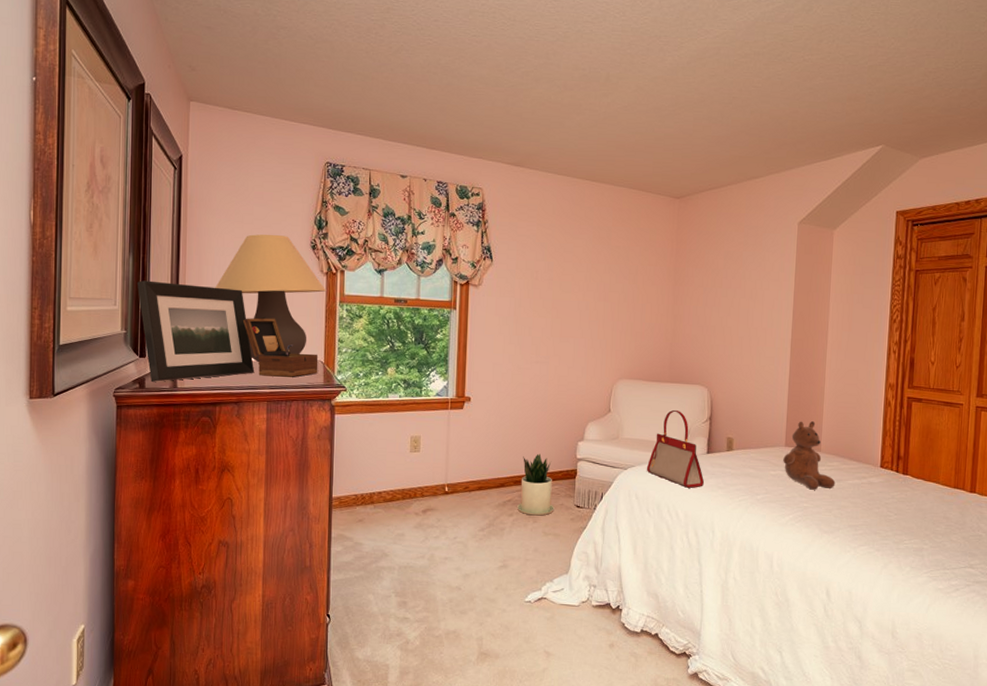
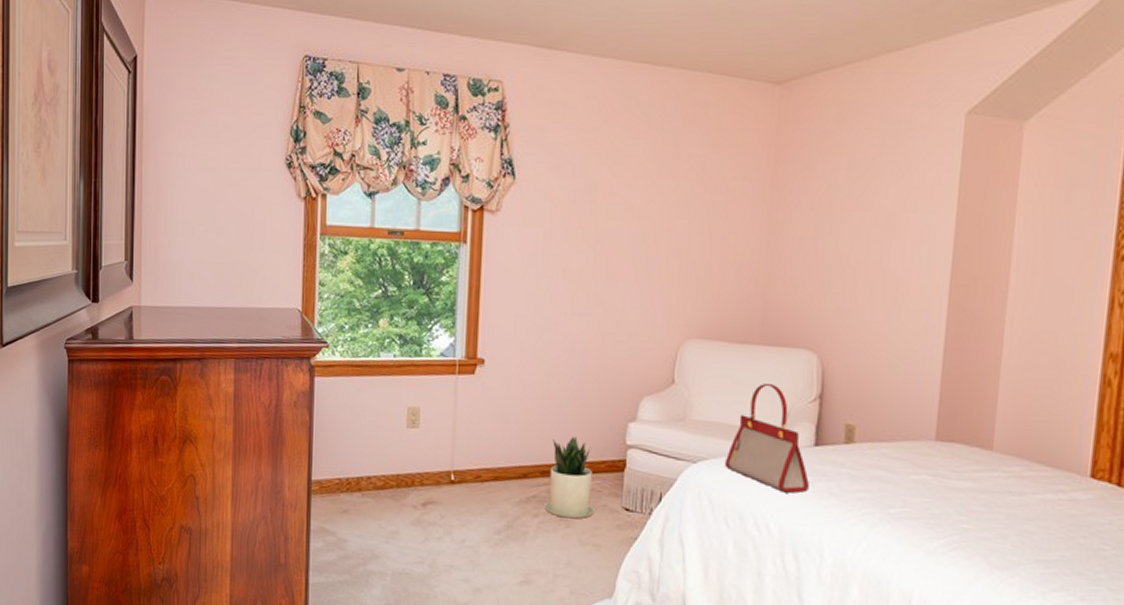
picture frame: present [137,280,255,382] -> none [89,210,221,332]
table lamp: present [215,234,327,363] -> none [175,151,305,311]
wooden box: present [242,316,319,377] -> none [206,253,295,329]
teddy bear: present [783,421,836,490] -> none [931,404,1015,506]

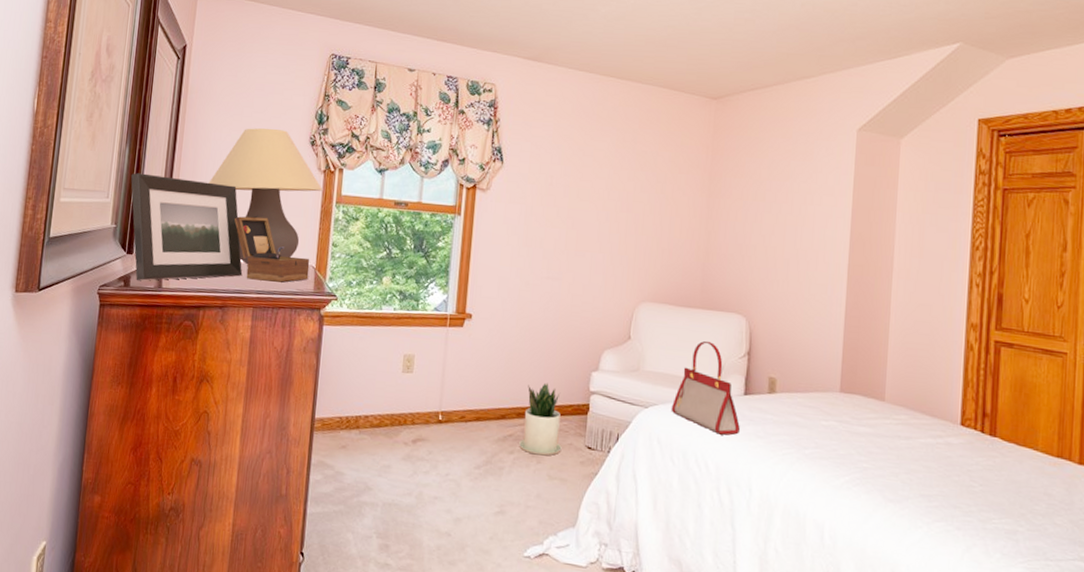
picture frame: none [89,210,221,332] -> present [131,173,243,281]
table lamp: none [175,151,305,311] -> present [208,128,323,265]
wooden box: none [206,253,295,329] -> present [234,215,310,283]

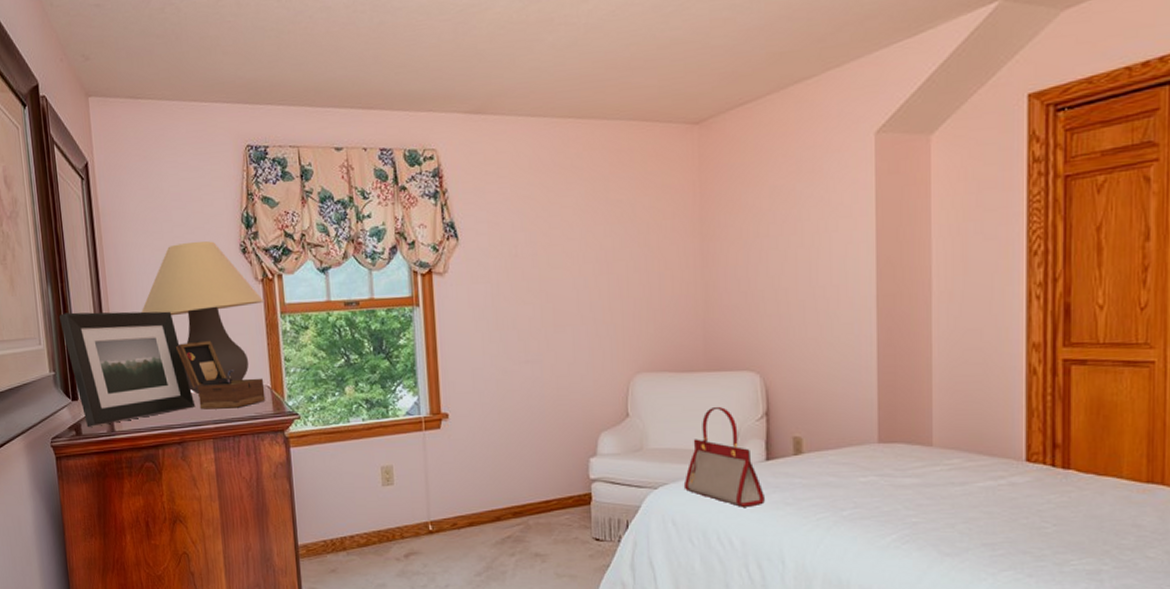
planter: present [519,382,562,456] -> none [519,476,567,554]

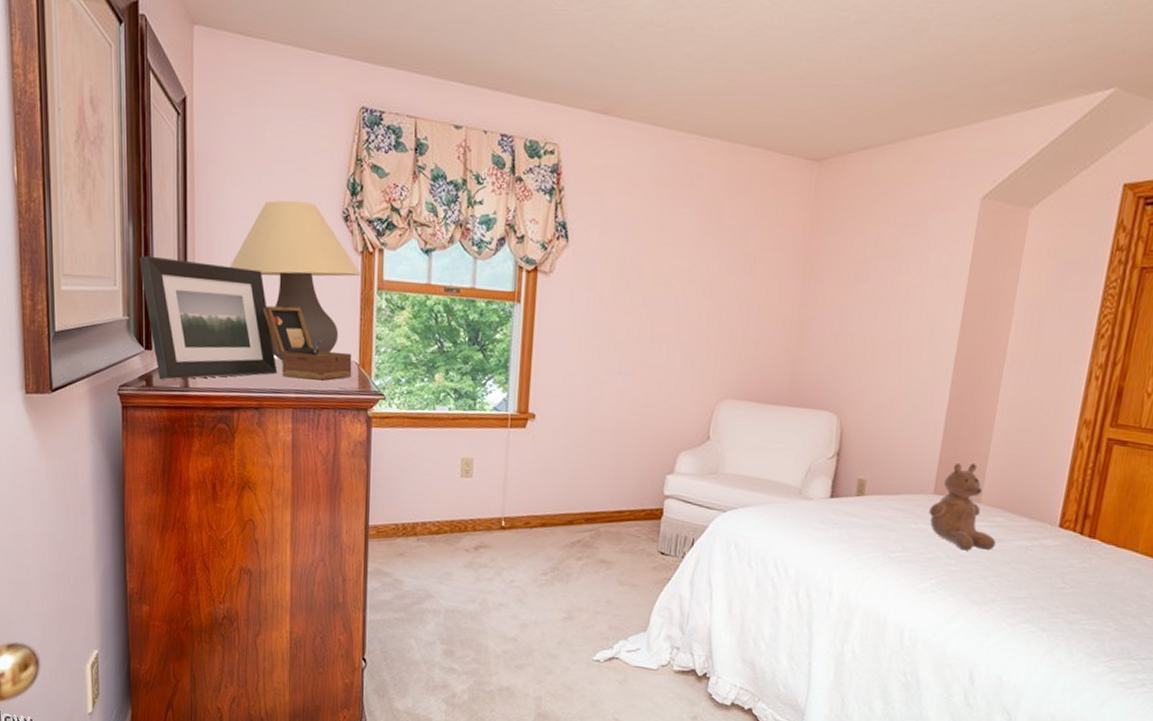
handbag: present [683,406,765,507] -> none [750,440,824,539]
teddy bear: none [877,406,958,499] -> present [929,462,996,551]

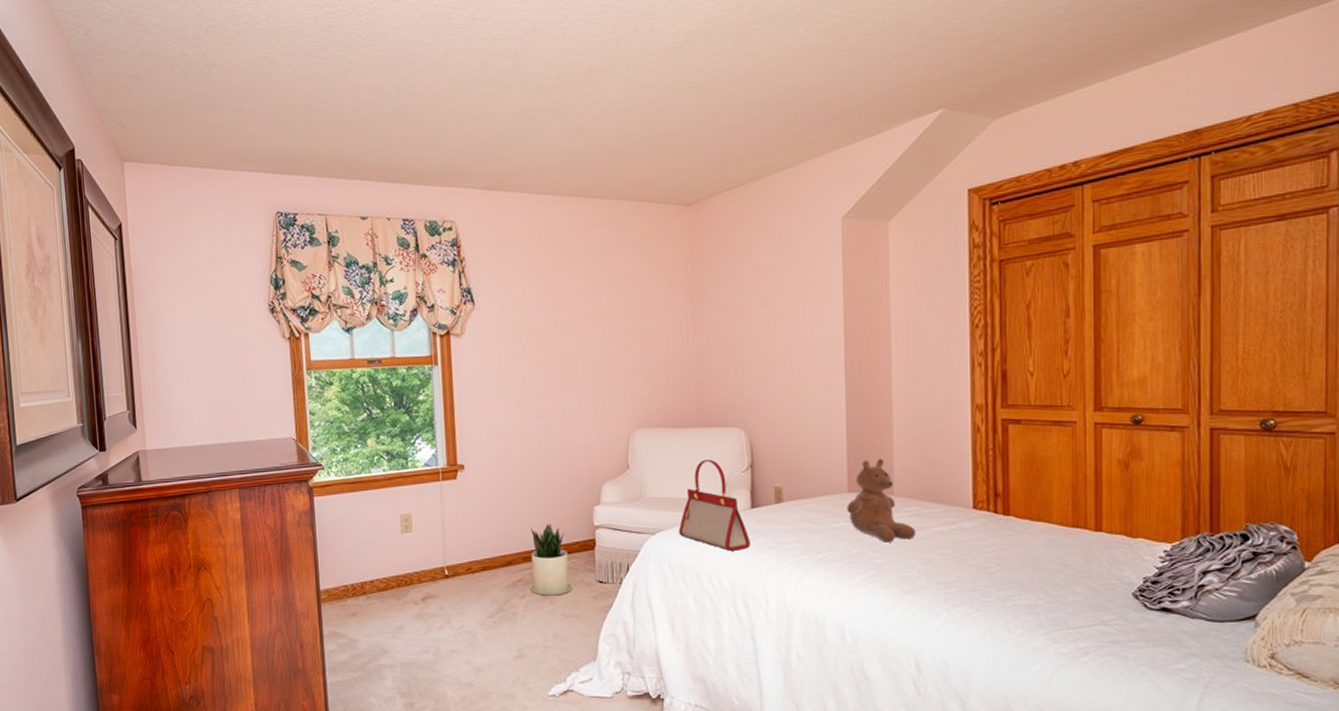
picture frame: present [139,255,278,380] -> none [89,366,222,477]
table lamp: present [229,200,362,361] -> none [171,300,291,446]
wooden box: present [262,304,352,381] -> none [203,393,291,460]
planter: none [588,486,633,562] -> present [529,523,573,596]
handbag: none [750,440,824,539] -> present [678,459,750,551]

